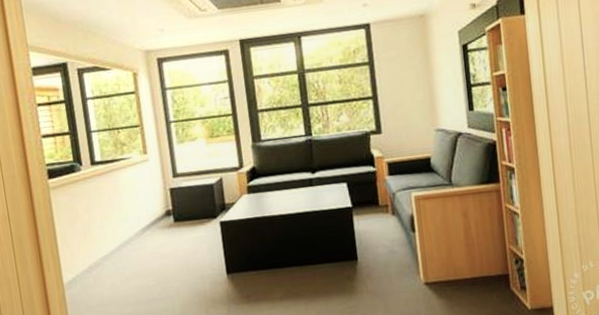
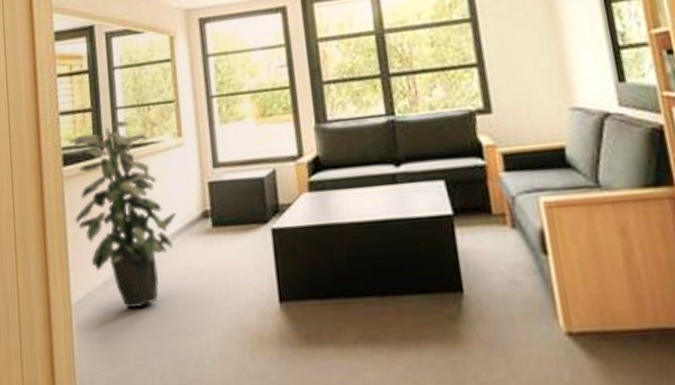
indoor plant: none [51,141,145,285] -> present [68,120,176,308]

